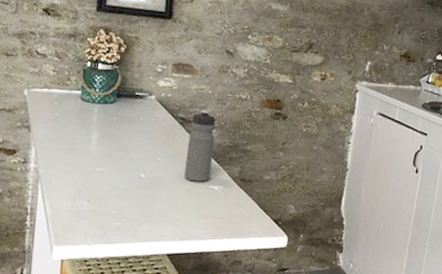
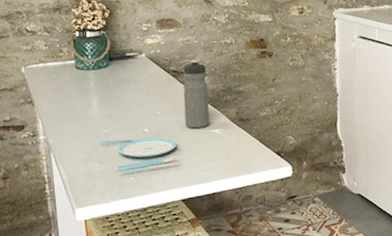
plate: none [89,179,172,217] -> present [97,138,180,173]

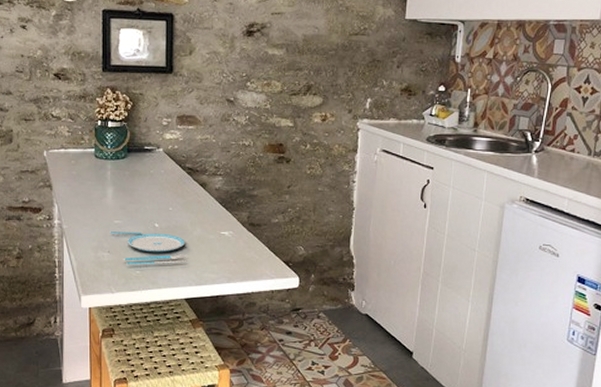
water bottle: present [183,60,210,129] -> none [196,159,222,229]

